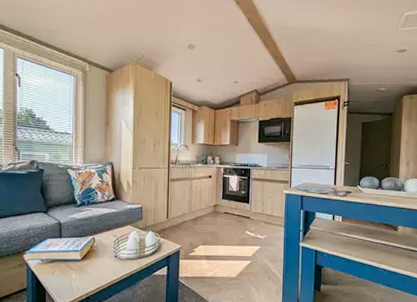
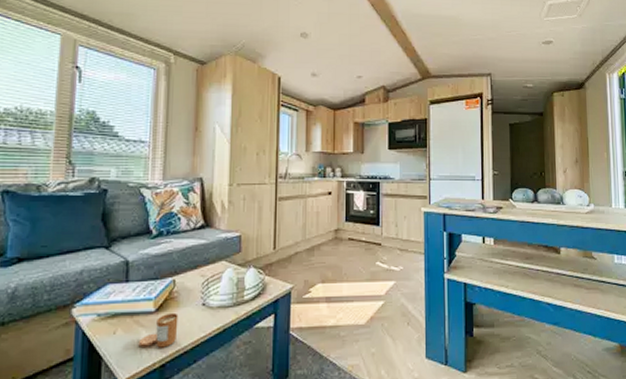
candle: none [70,261,98,285] -> present [138,312,179,348]

